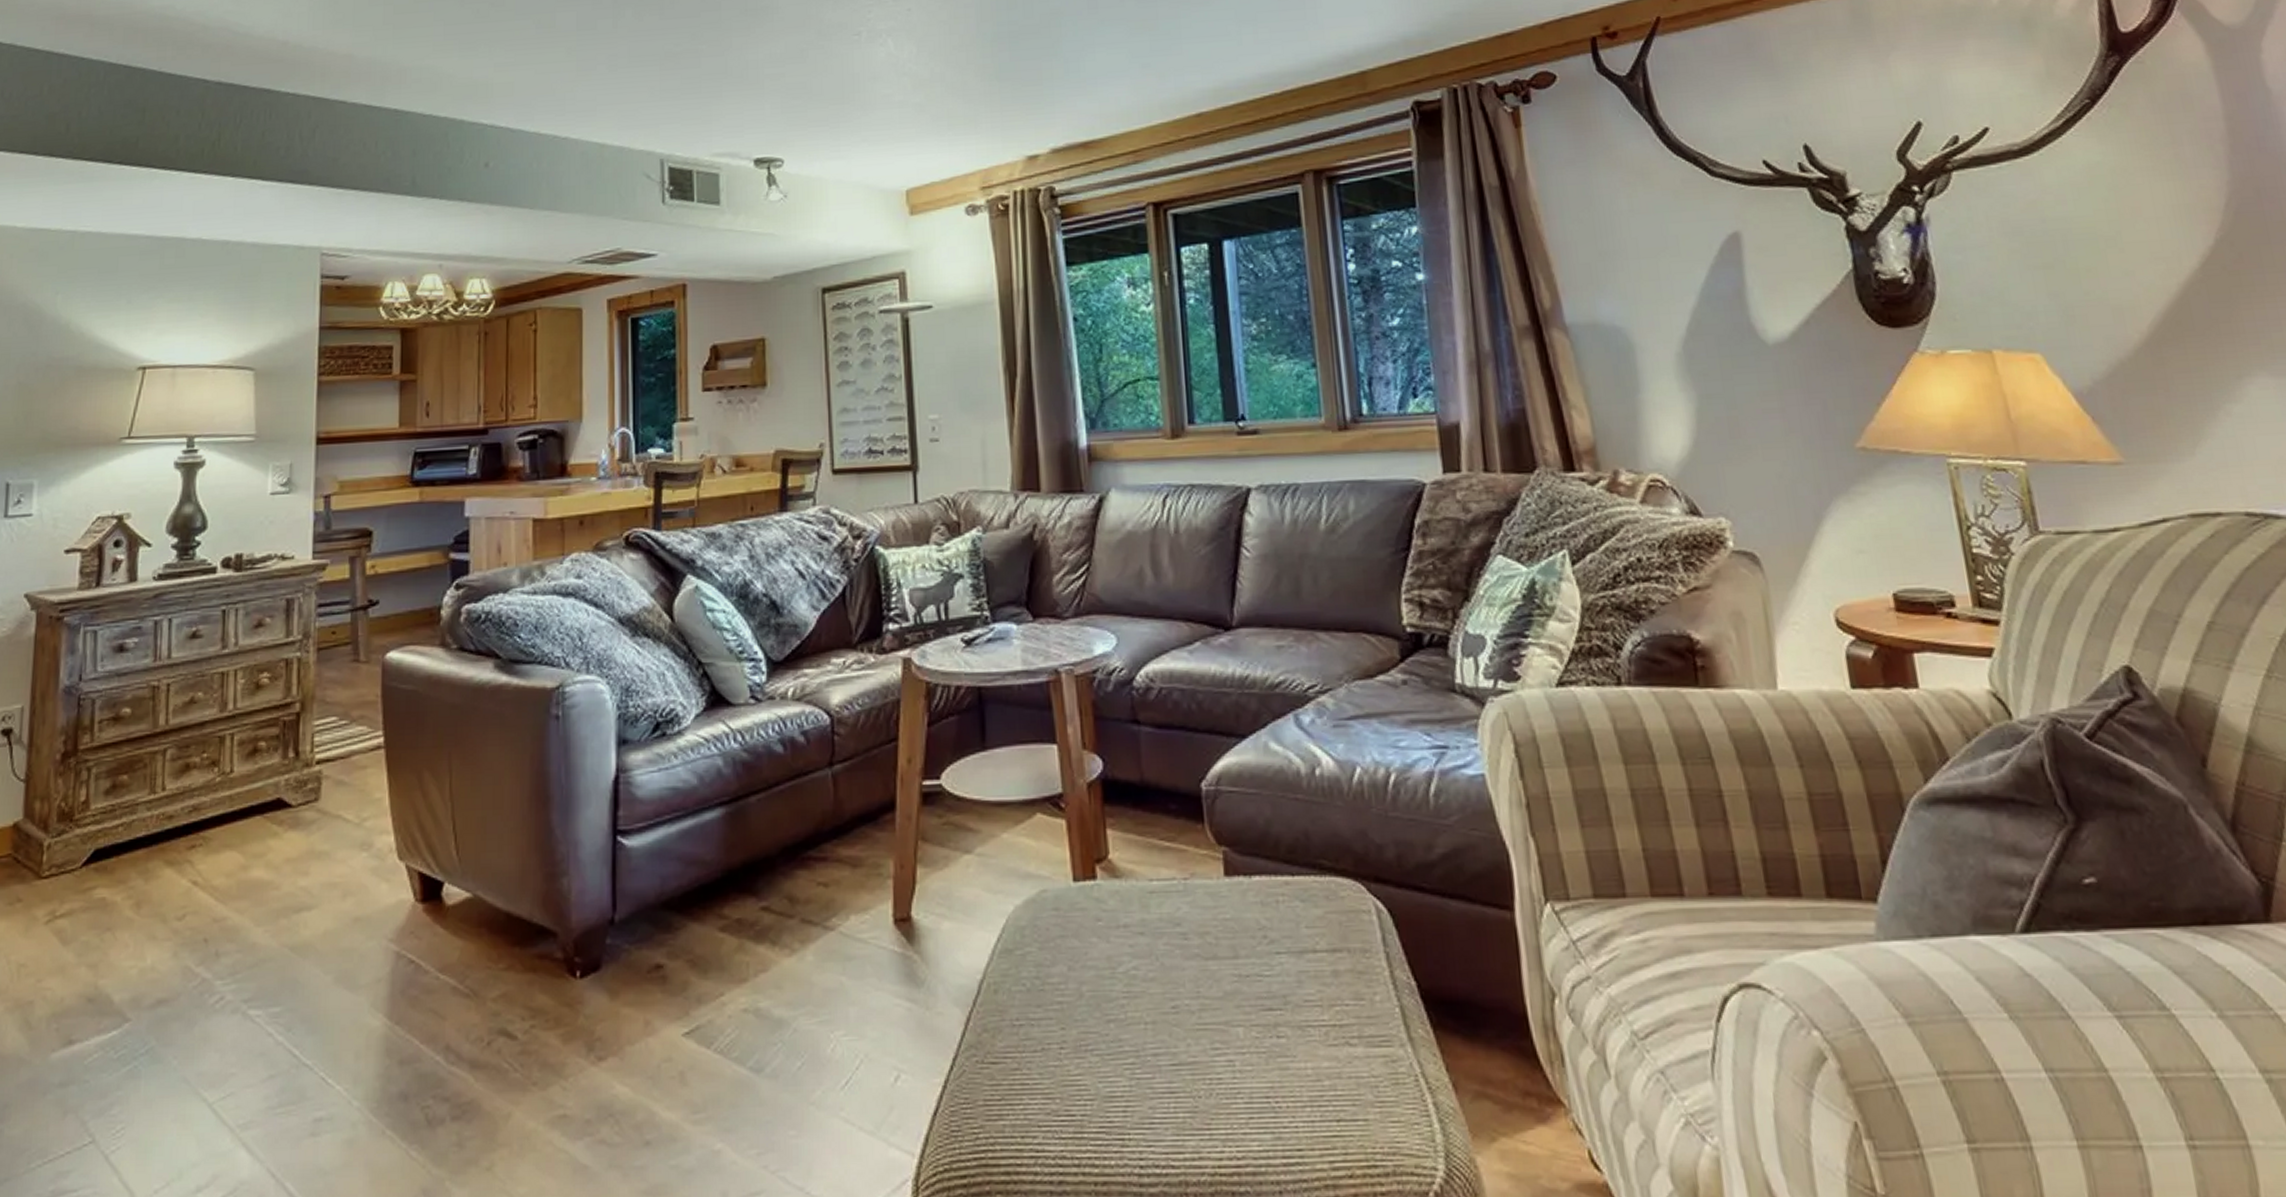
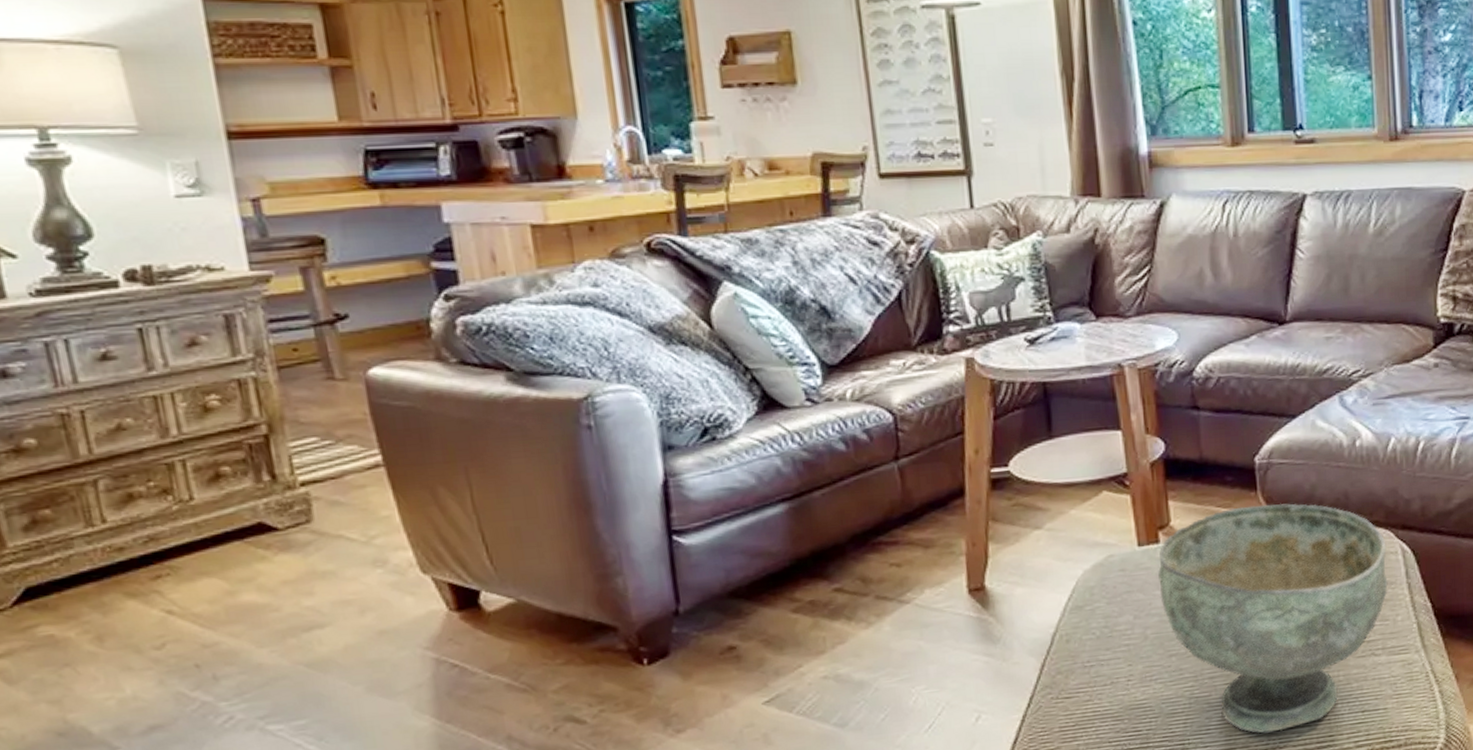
decorative bowl: none [1094,839,1361,1137] -> present [1157,503,1388,734]

